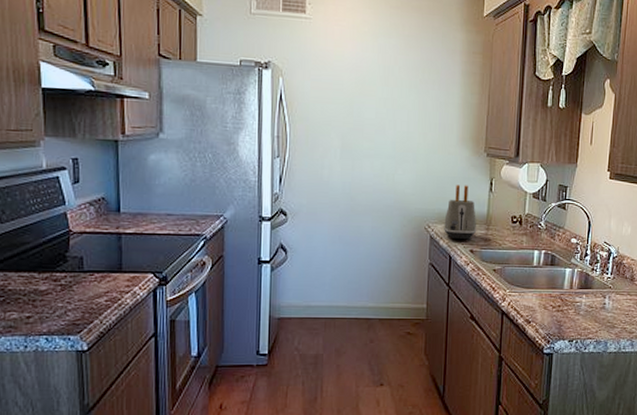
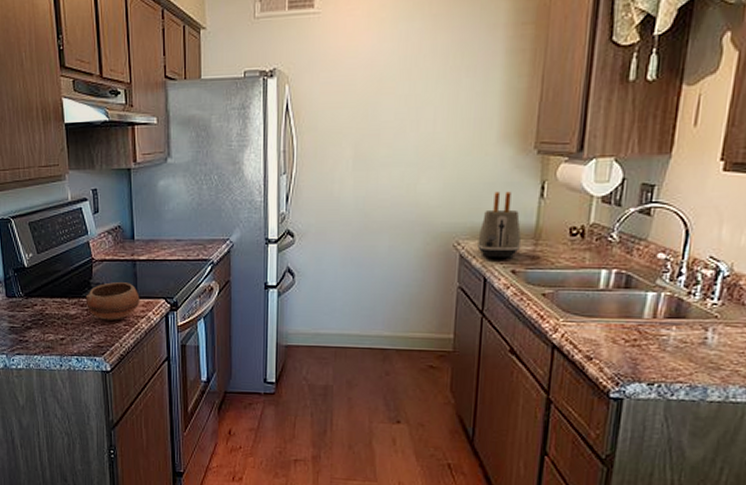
bowl: none [59,256,125,296] -> present [85,282,140,320]

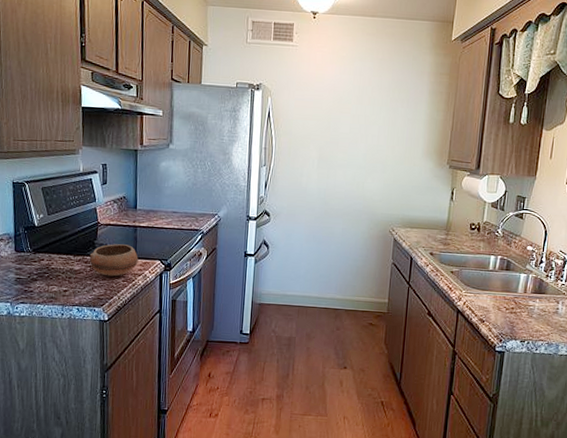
toaster: present [477,191,522,260] -> none [406,193,437,245]

